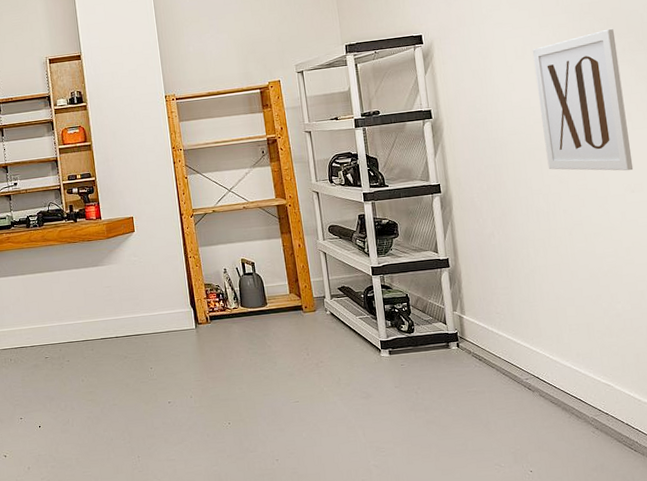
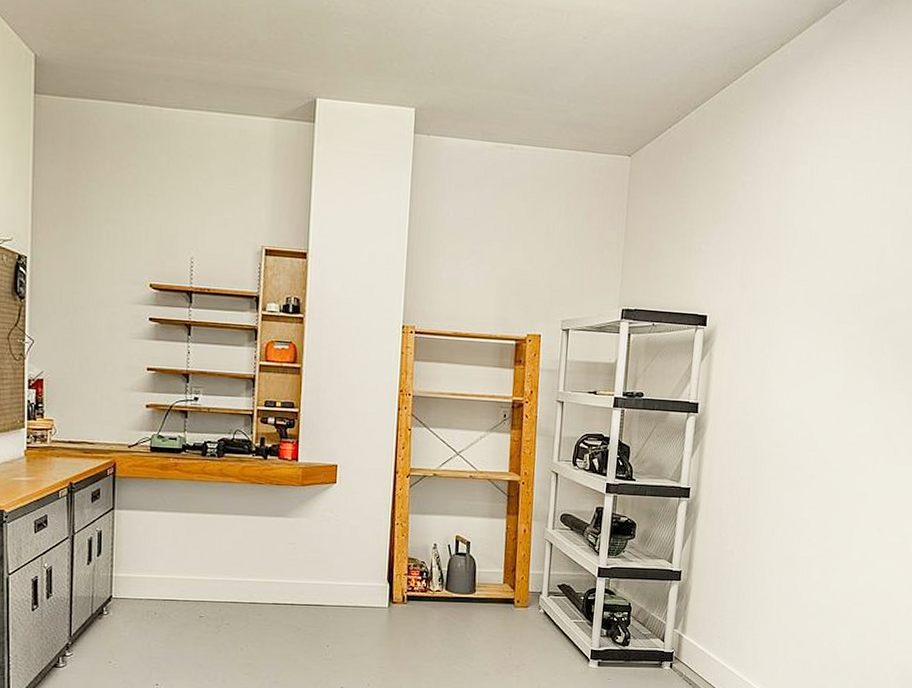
wall art: present [532,28,634,171] -> none [804,350,903,508]

